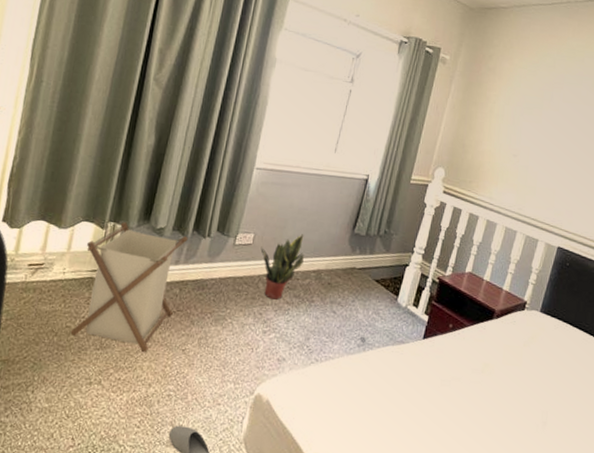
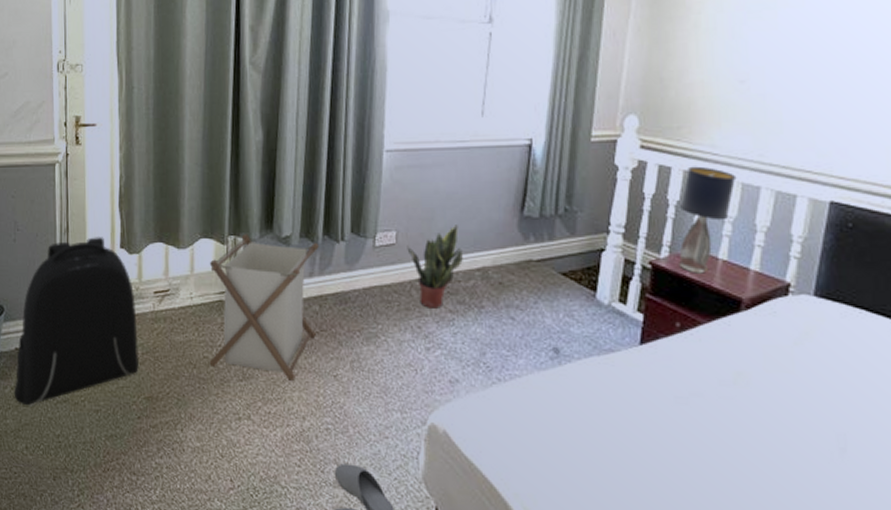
table lamp: none [457,210,503,290] -> present [679,166,737,274]

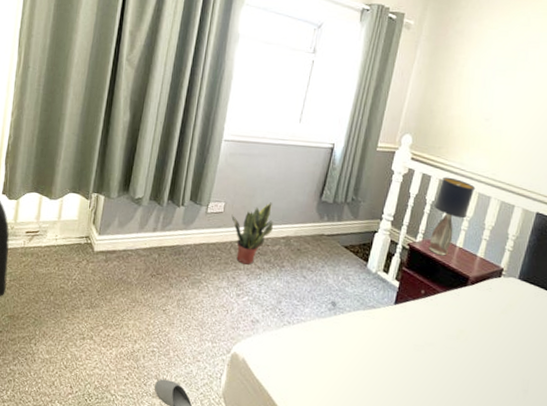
laundry basket: present [209,234,319,382] -> none [64,193,164,312]

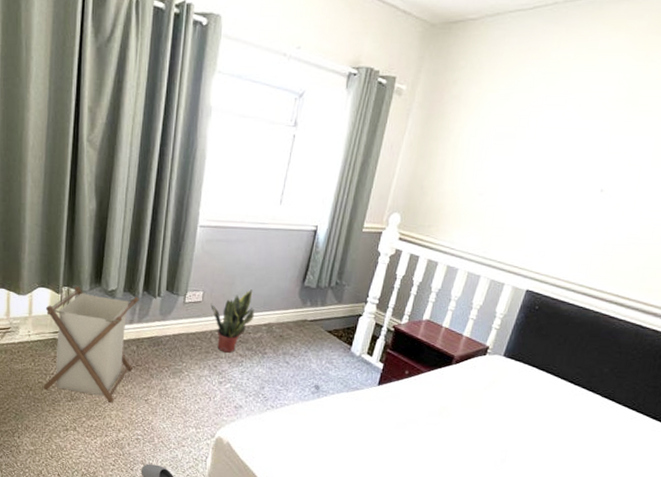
laundry basket: none [64,193,164,312] -> present [43,286,139,404]
table lamp: present [428,177,476,256] -> none [414,256,465,337]

